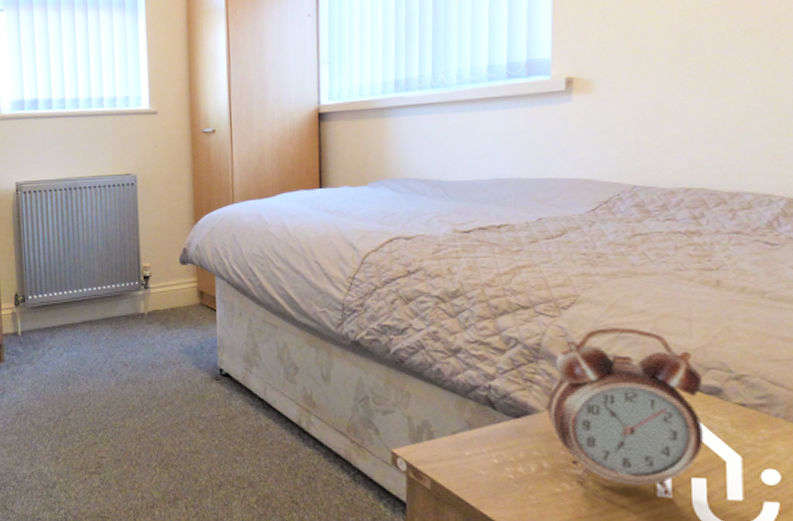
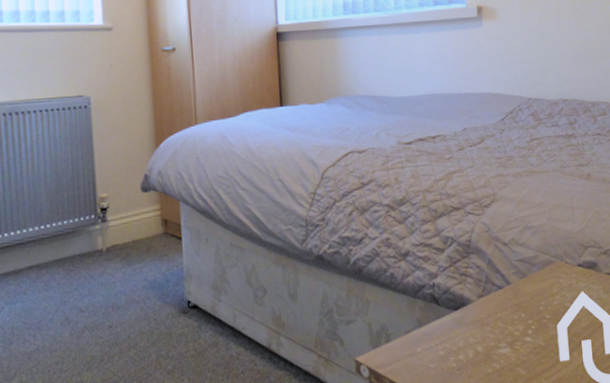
alarm clock: present [547,328,703,497] -> none [478,219,588,360]

